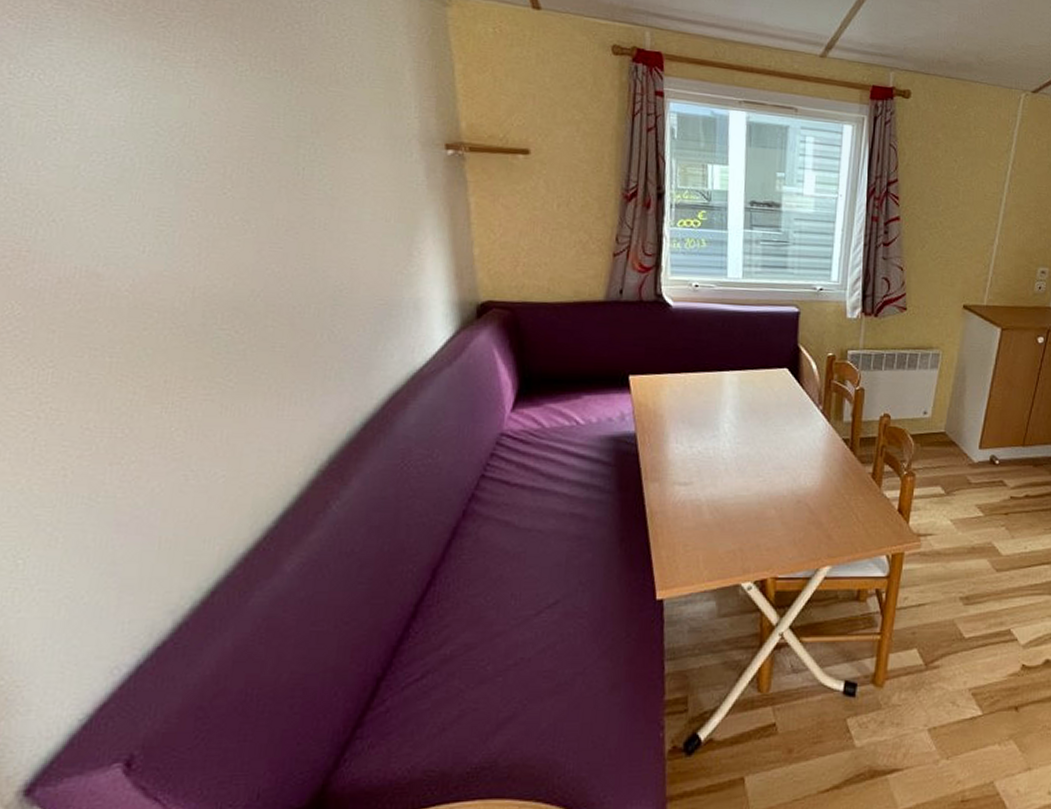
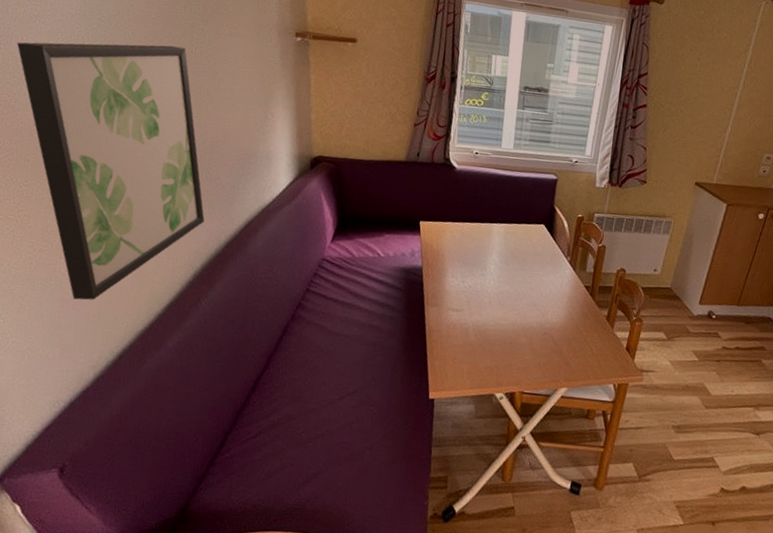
wall art: none [26,165,330,520] -> present [16,42,205,300]

